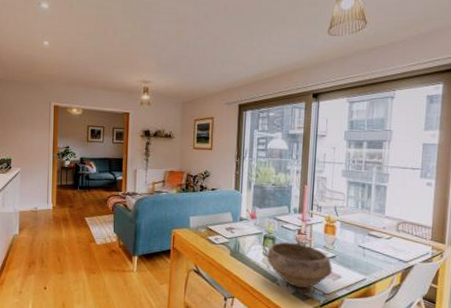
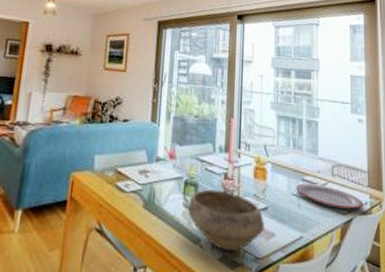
plate: none [362,237,425,258] -> present [296,183,364,209]

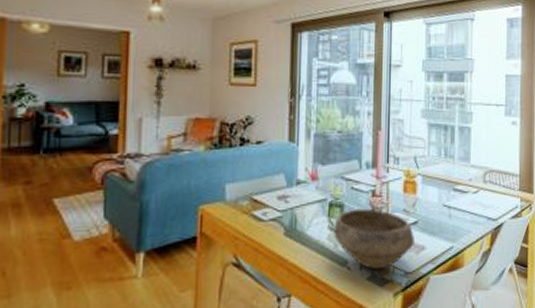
plate: present [296,183,364,209] -> none [447,192,514,215]

